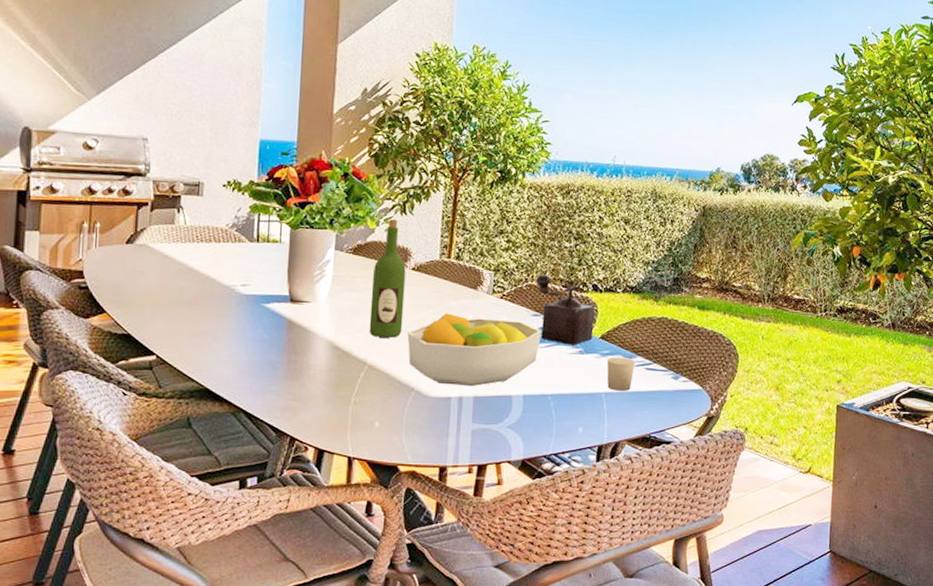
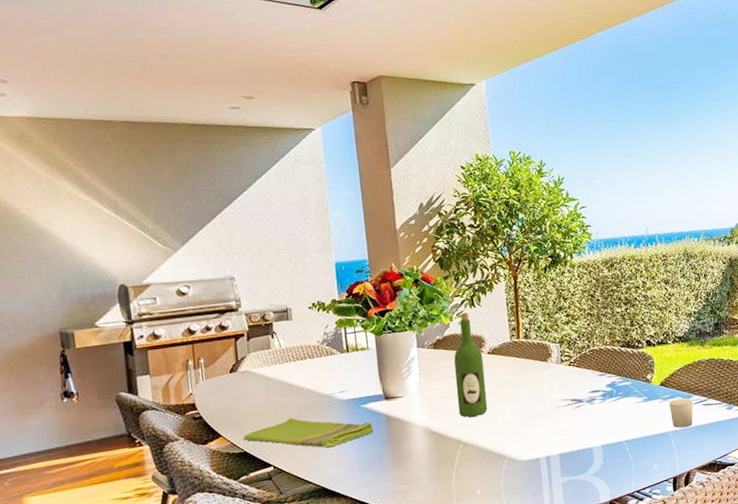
dish towel: none [129,305,272,345] -> present [243,418,373,448]
fruit bowl: present [407,313,542,386] -> none [493,382,609,448]
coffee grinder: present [536,274,595,345] -> none [597,338,654,396]

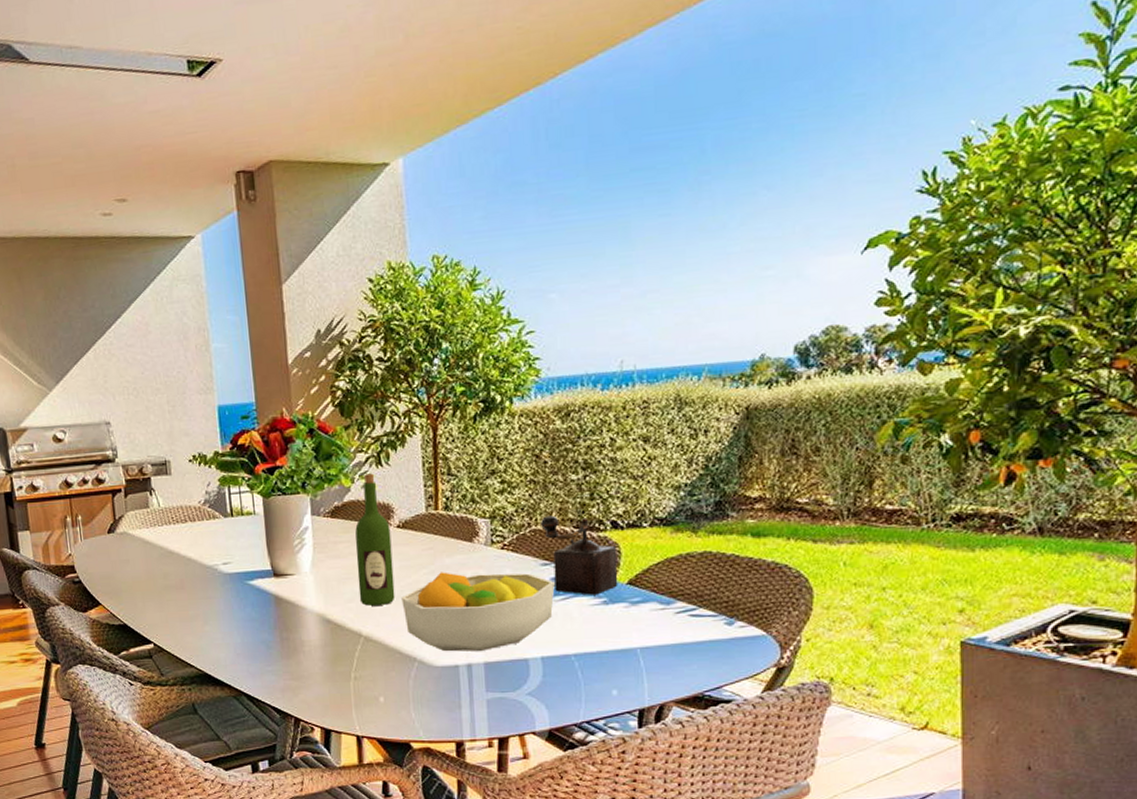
dish towel: present [243,418,373,448] -> none [123,590,260,628]
fruit bowl: none [493,382,609,448] -> present [401,572,555,652]
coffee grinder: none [597,338,654,396] -> present [541,515,618,595]
candle: present [669,398,694,429] -> none [640,604,675,645]

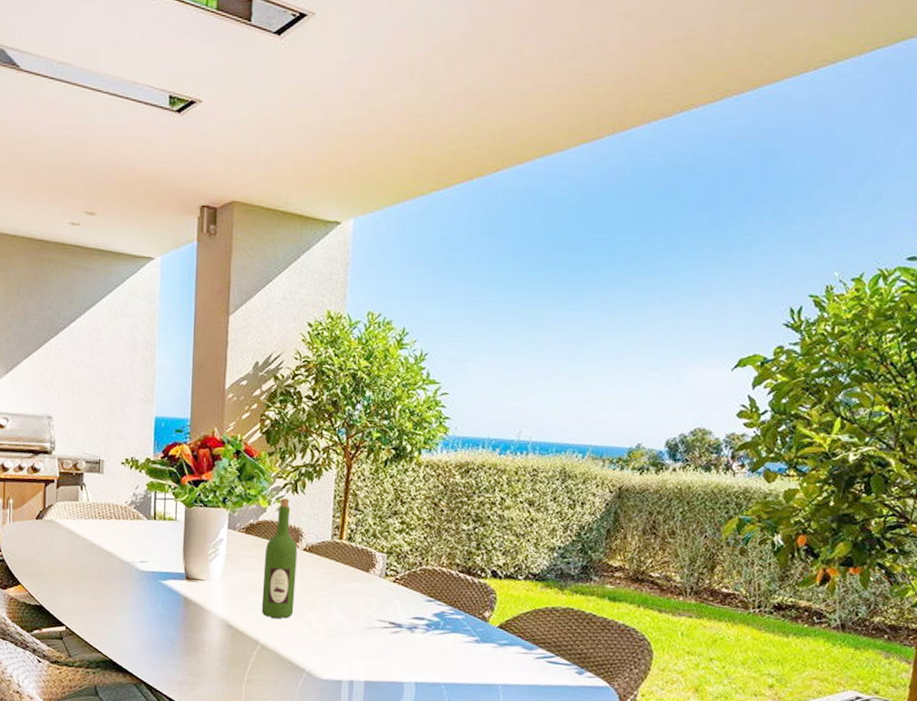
fruit bowl: present [401,572,555,652] -> none [298,595,436,671]
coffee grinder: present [541,515,618,595] -> none [431,558,494,634]

